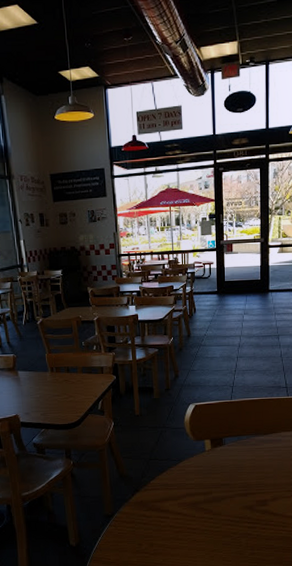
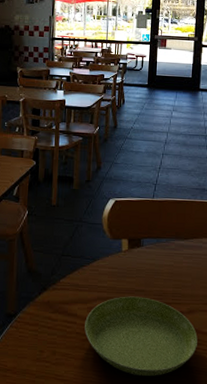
saucer: none [177,490,282,558] -> present [84,296,198,377]

